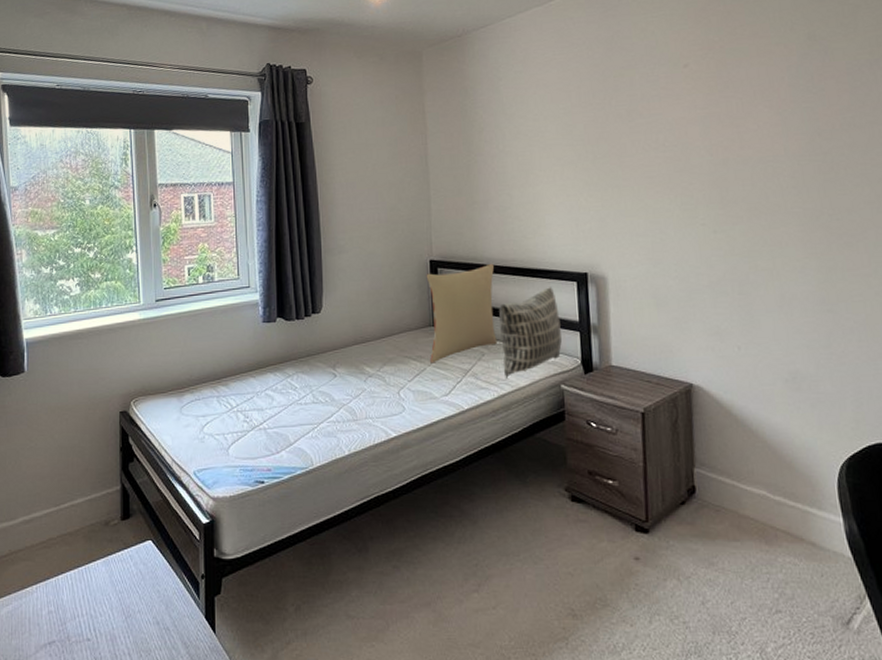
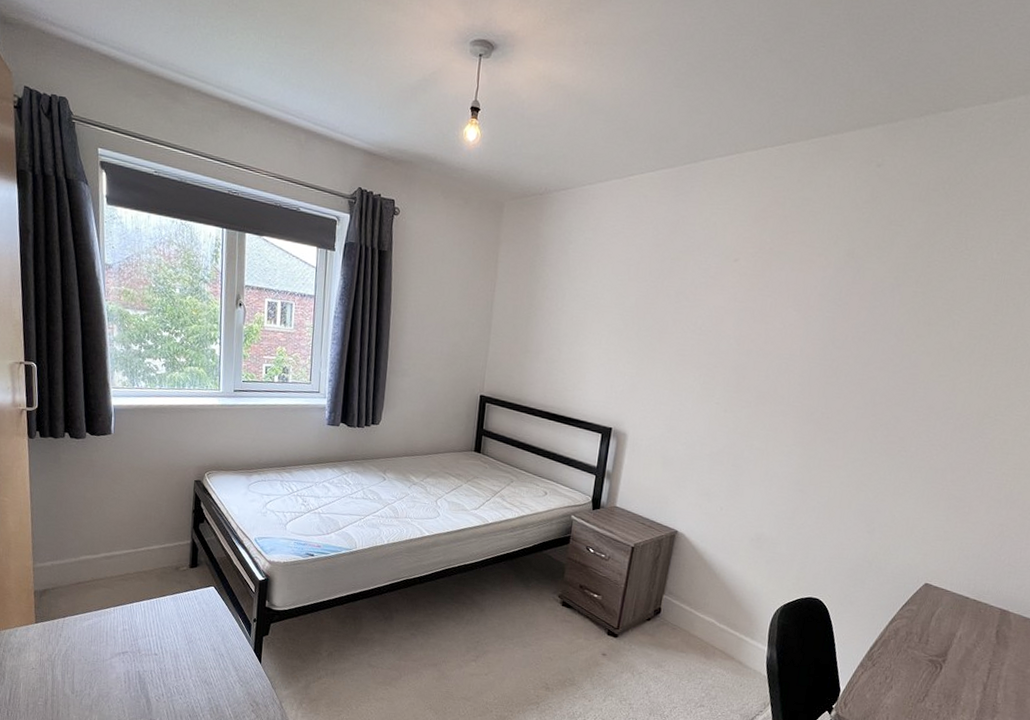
pillow: present [426,263,497,364] -> none [467,406,534,482]
cushion: present [499,287,562,378] -> none [527,434,582,503]

